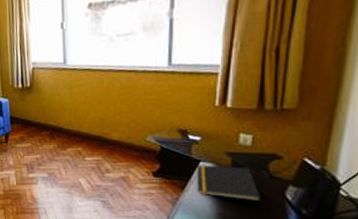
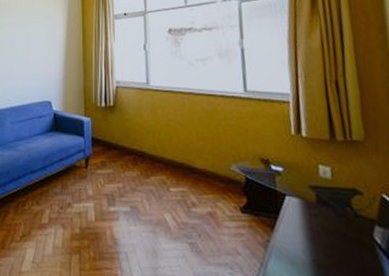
notepad: present [196,165,261,202] -> none [283,200,352,246]

